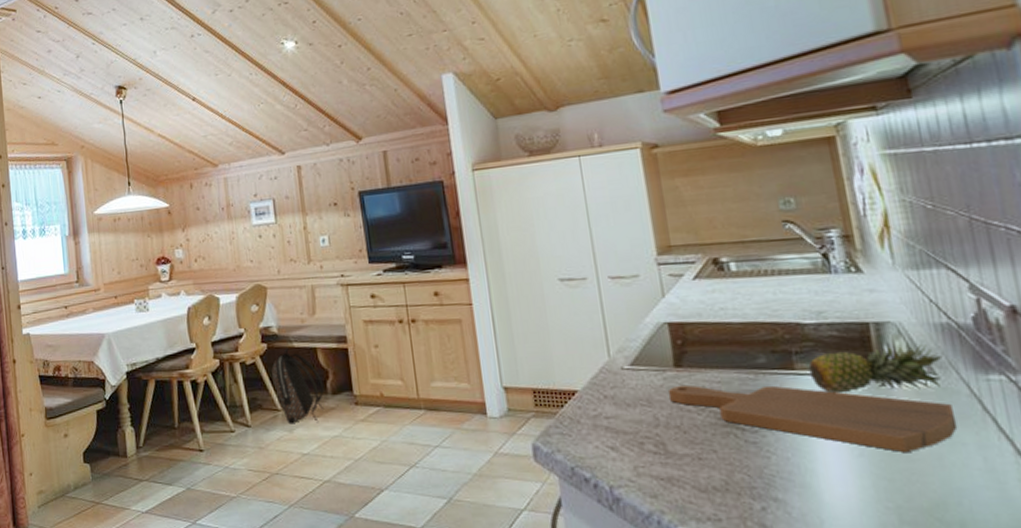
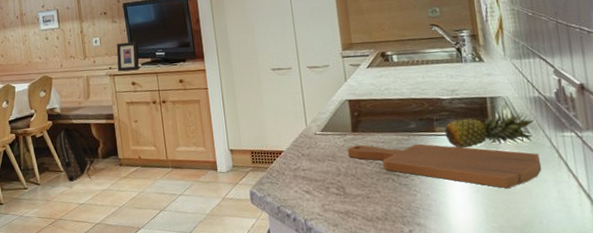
picture frame: none [350,241,381,281] -> present [116,41,140,72]

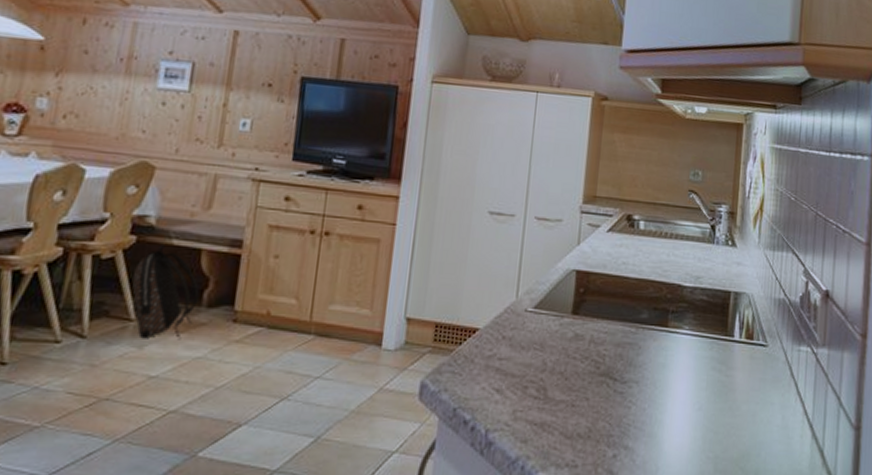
picture frame: present [116,41,140,72] -> none [267,134,311,180]
cutting board: present [348,143,542,188] -> none [561,332,772,408]
fruit: present [444,111,534,149] -> none [678,314,774,355]

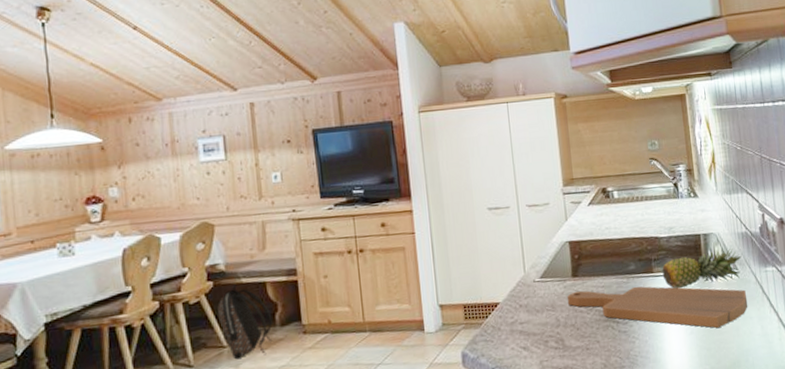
cutting board: none [561,332,772,408] -> present [568,286,748,328]
fruit: none [678,314,774,355] -> present [662,248,742,289]

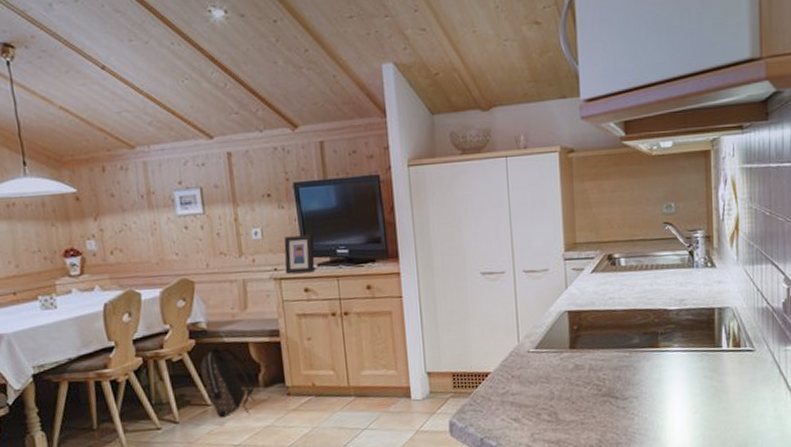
picture frame: none [302,177,332,215] -> present [284,234,315,275]
cutting board: present [568,286,748,328] -> none [564,361,762,408]
fruit: present [662,248,742,289] -> none [669,323,760,366]

